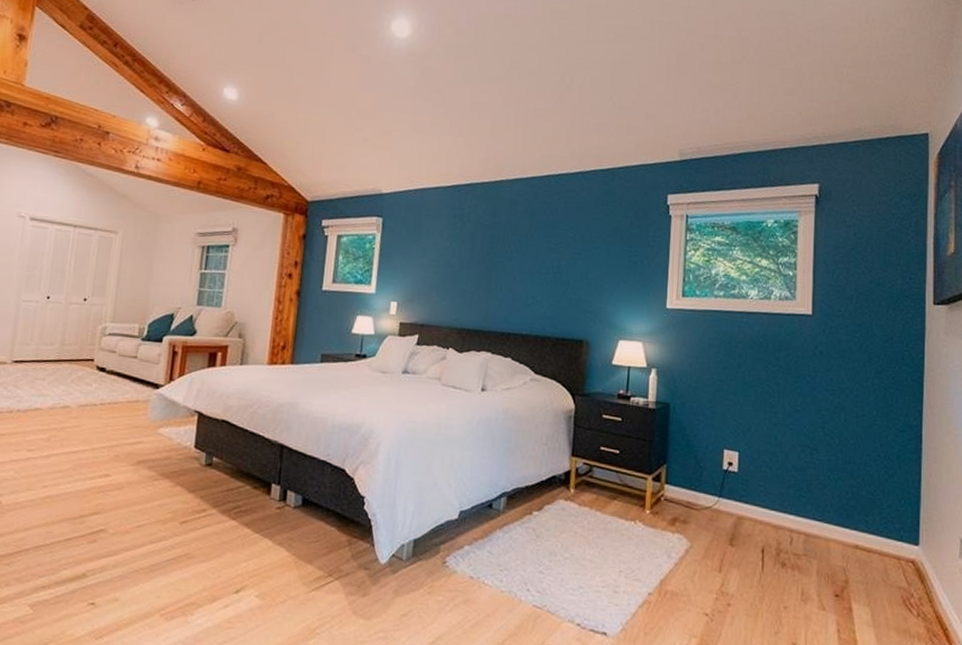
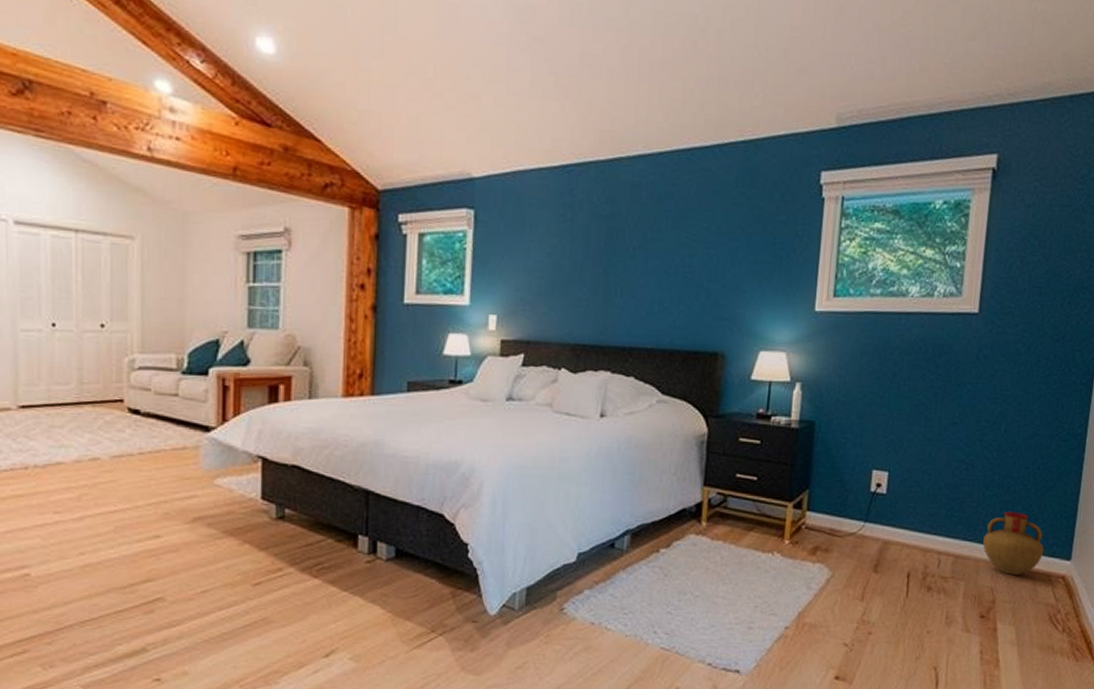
vase: none [832,494,891,558] -> present [983,511,1044,576]

